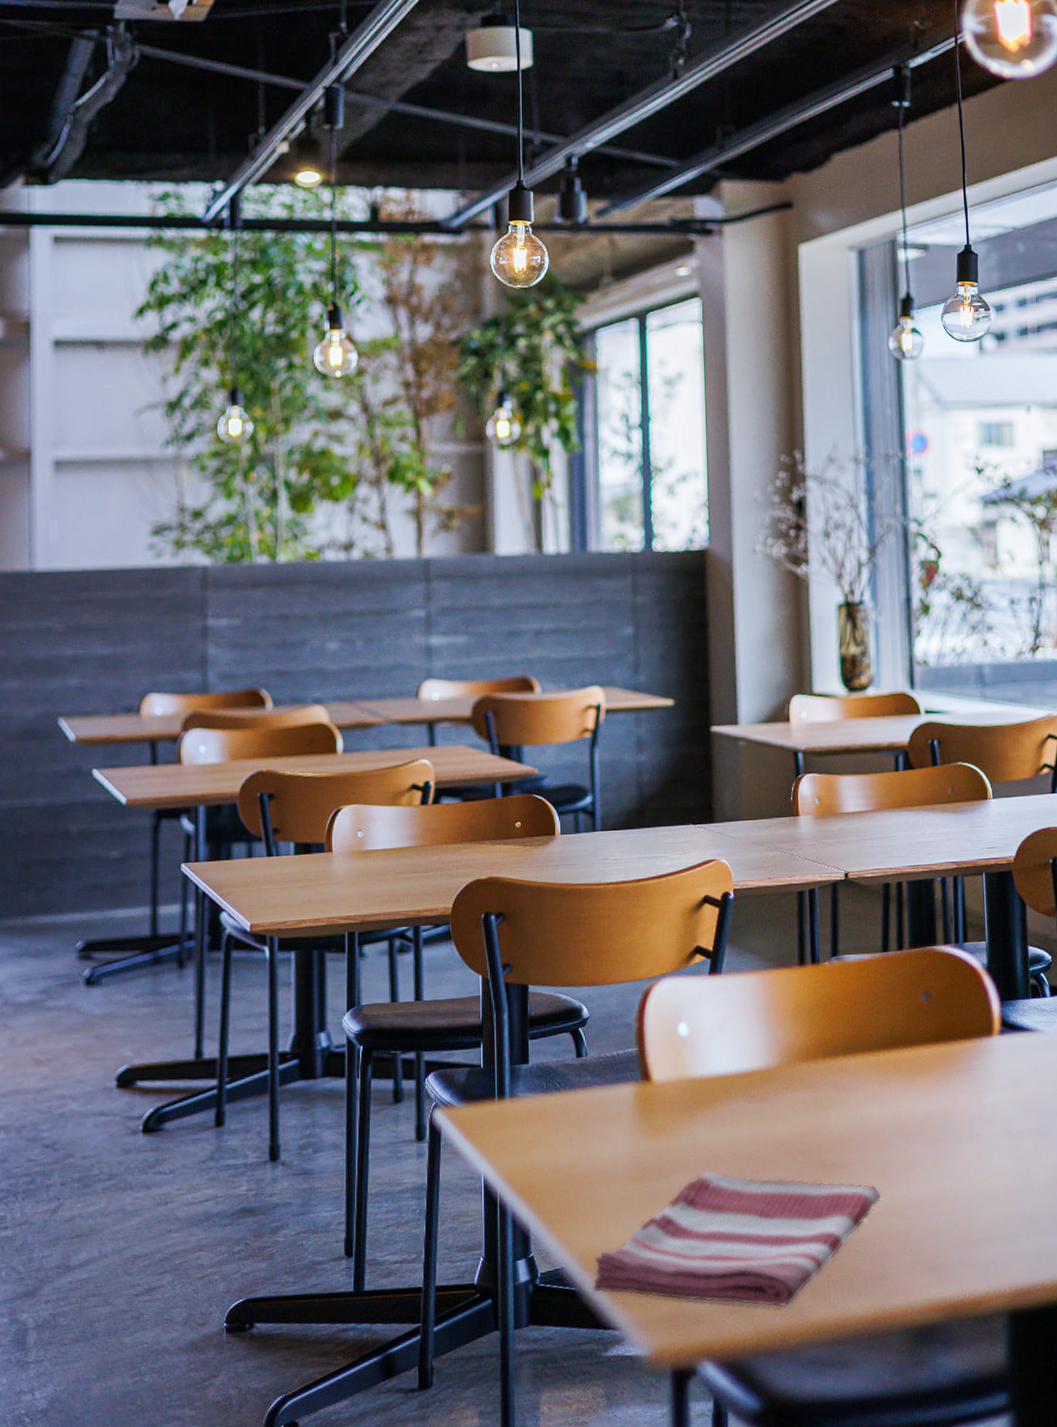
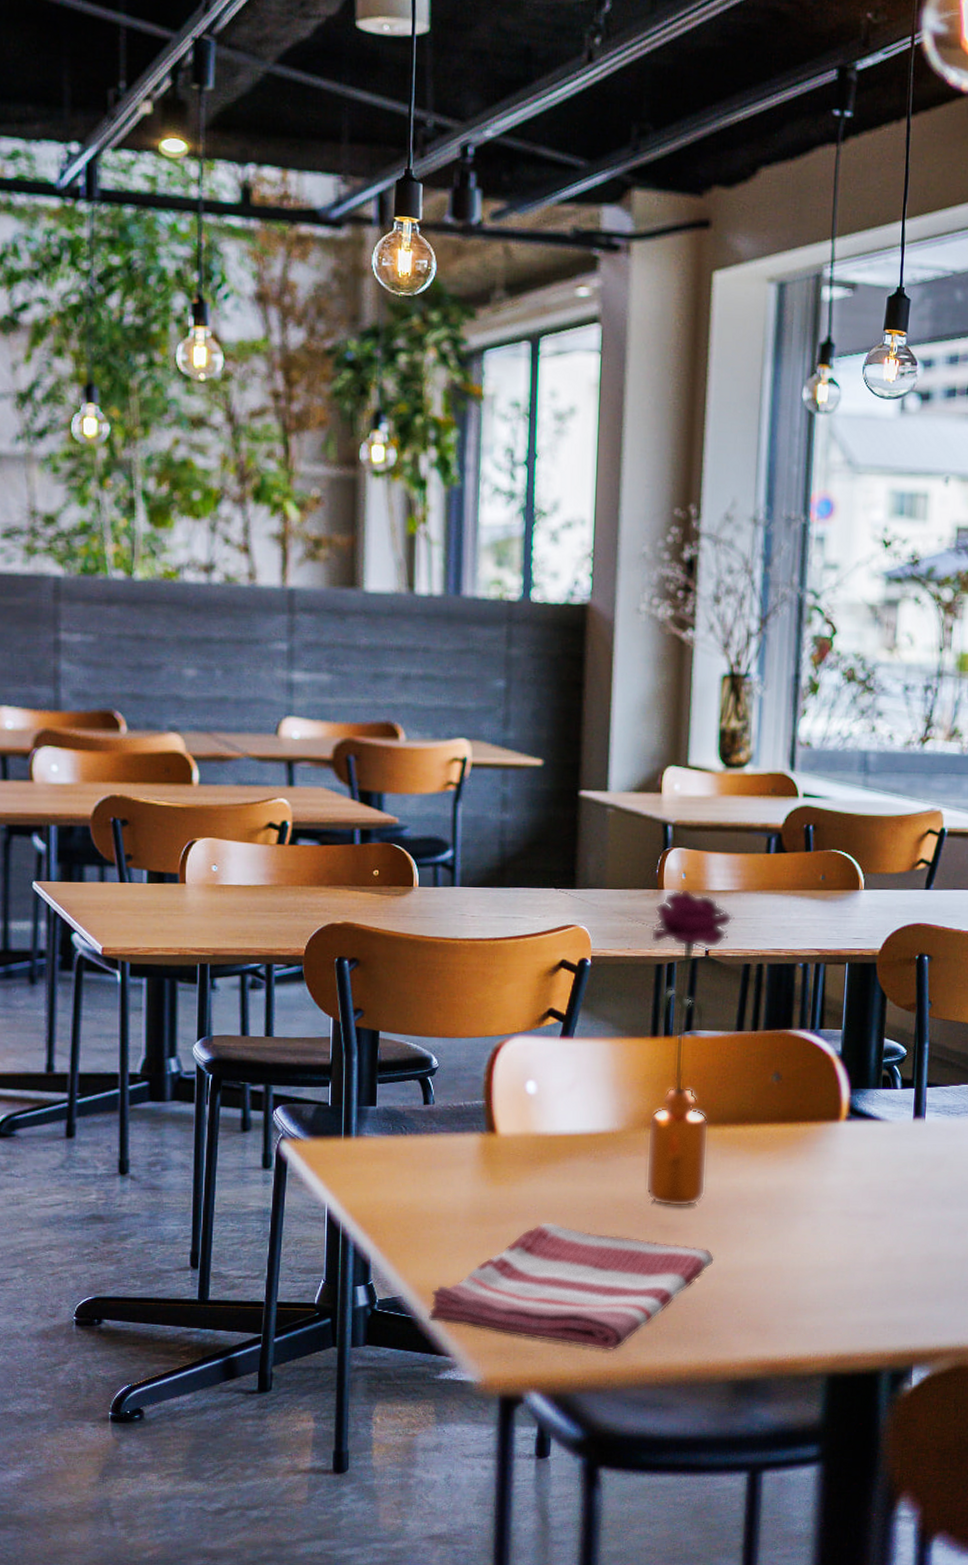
flower: none [790,813,870,1144] -> present [645,888,735,1207]

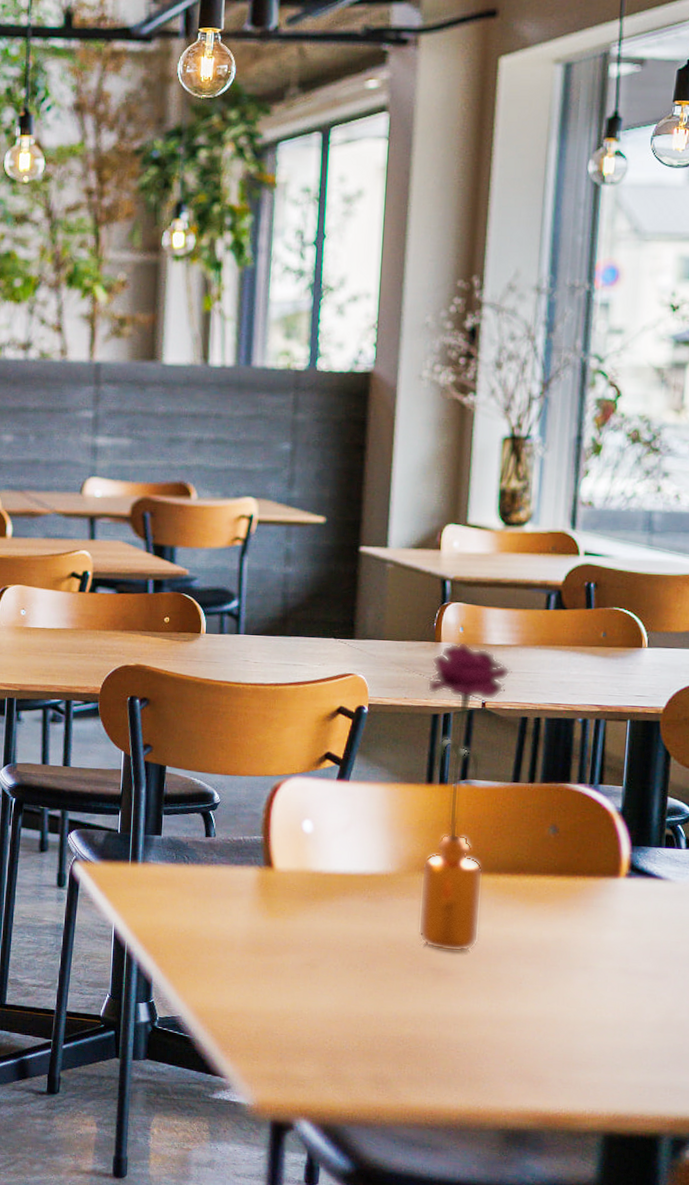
dish towel: present [427,1222,714,1351] -> none [204,956,486,1088]

